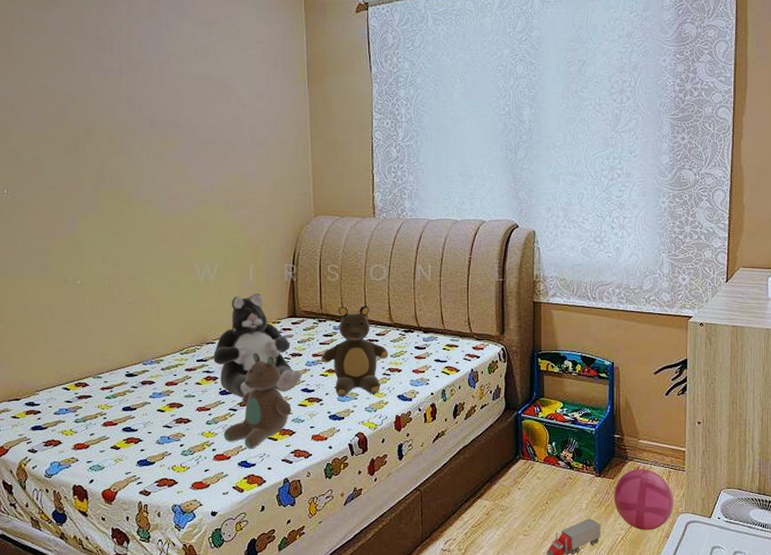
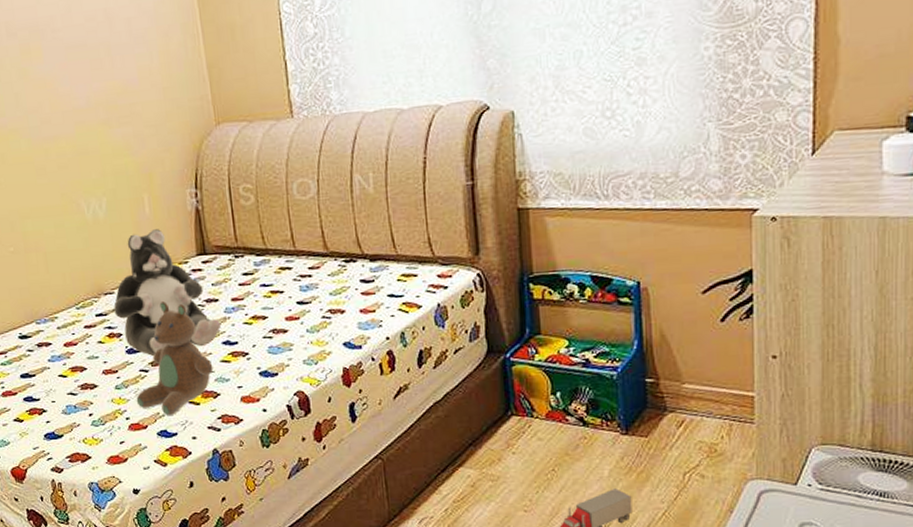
teddy bear: present [321,305,389,396] -> none [242,232,327,348]
toy ball: present [613,468,674,531] -> none [648,421,739,503]

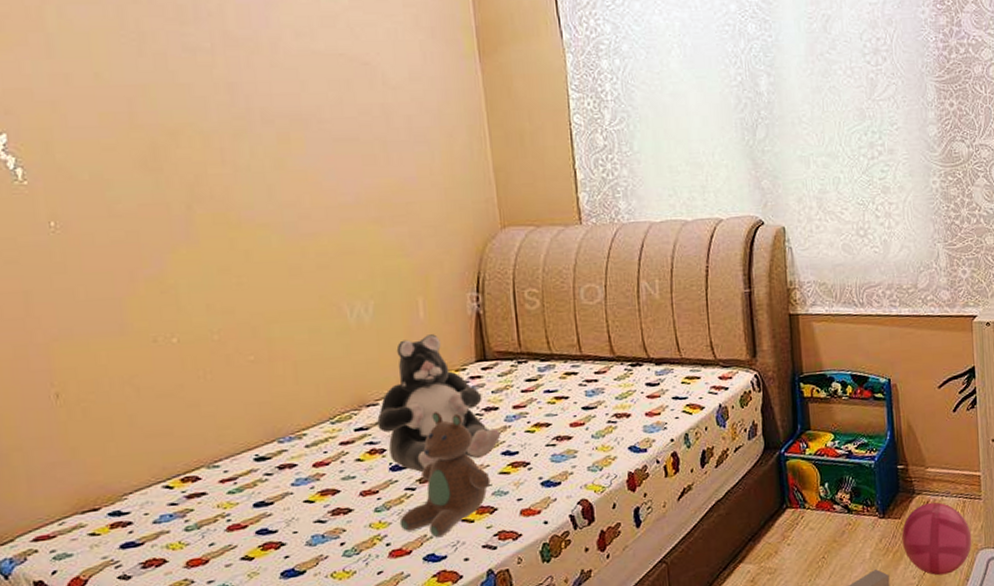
toy ball: none [648,421,739,503] -> present [901,502,972,576]

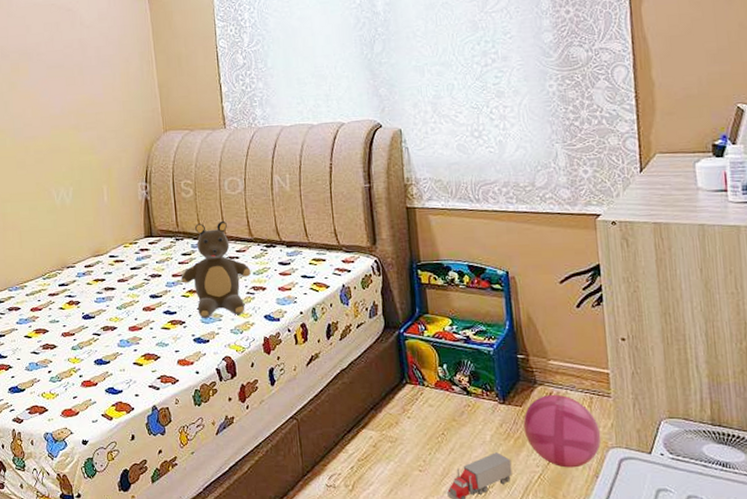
plush toy: present [377,334,501,472] -> none [74,214,163,322]
stuffed toy: present [399,412,491,538] -> none [89,275,155,375]
teddy bear: none [524,336,613,456] -> present [181,220,251,318]

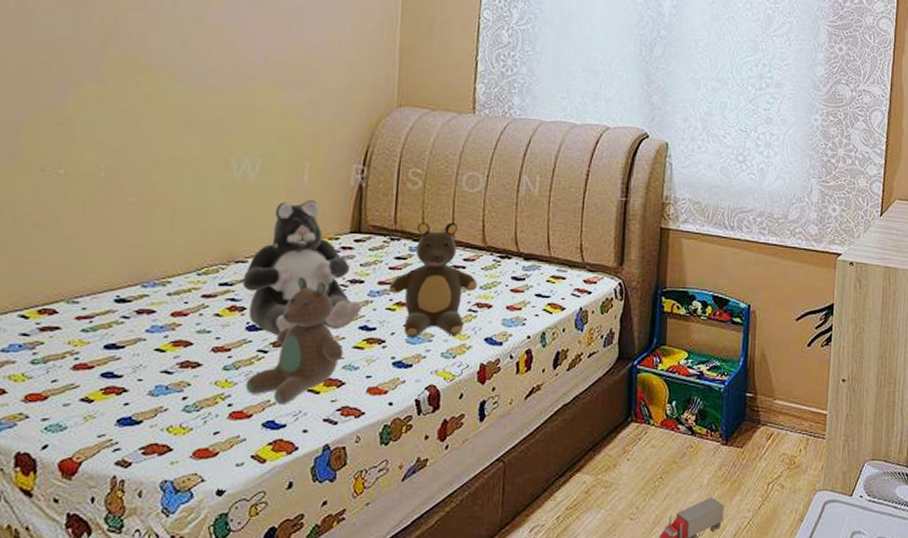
plush toy: none [74,214,163,322] -> present [242,200,362,335]
stuffed toy: none [89,275,155,375] -> present [245,277,344,405]
toy ball: present [523,394,602,468] -> none [741,435,811,512]

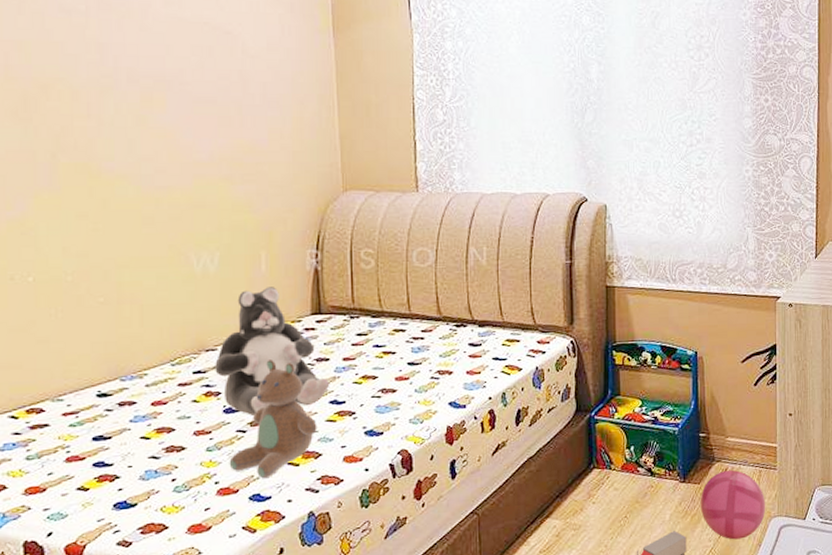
teddy bear: present [389,222,478,337] -> none [354,296,437,407]
toy ball: none [741,435,811,512] -> present [700,469,766,540]

